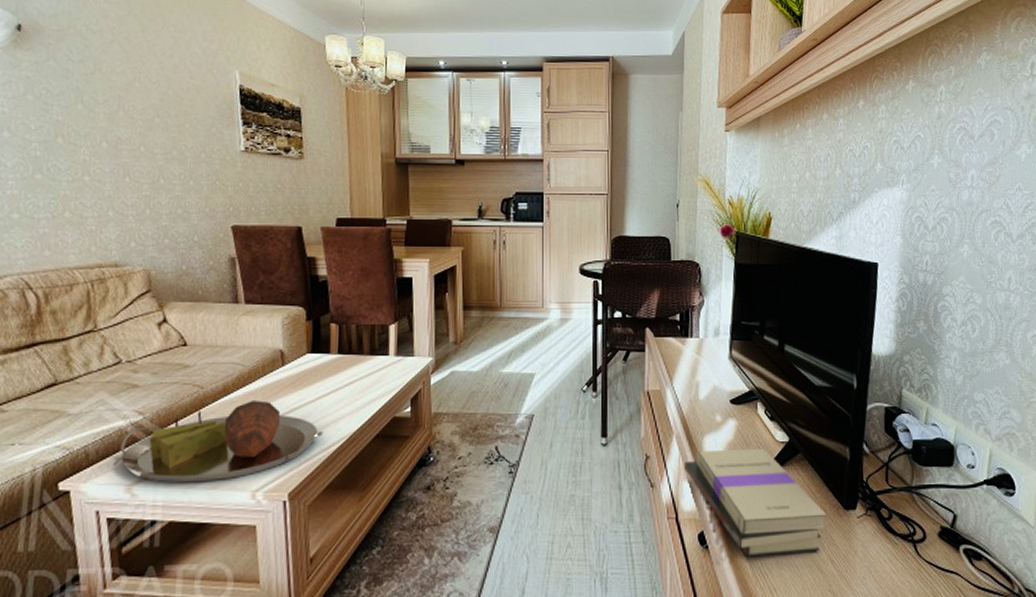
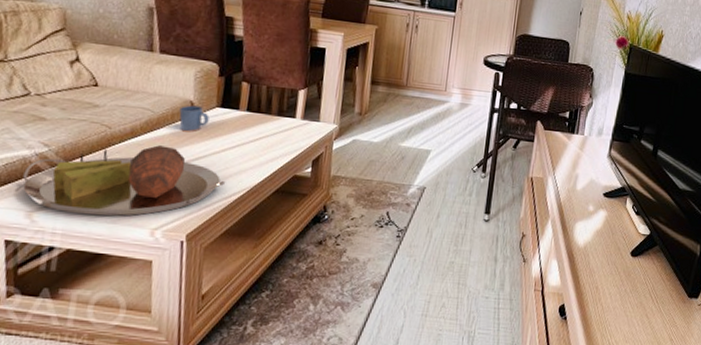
mug: none [269,354,301,383] -> present [179,105,210,133]
books: present [685,448,827,558] -> none [555,235,673,331]

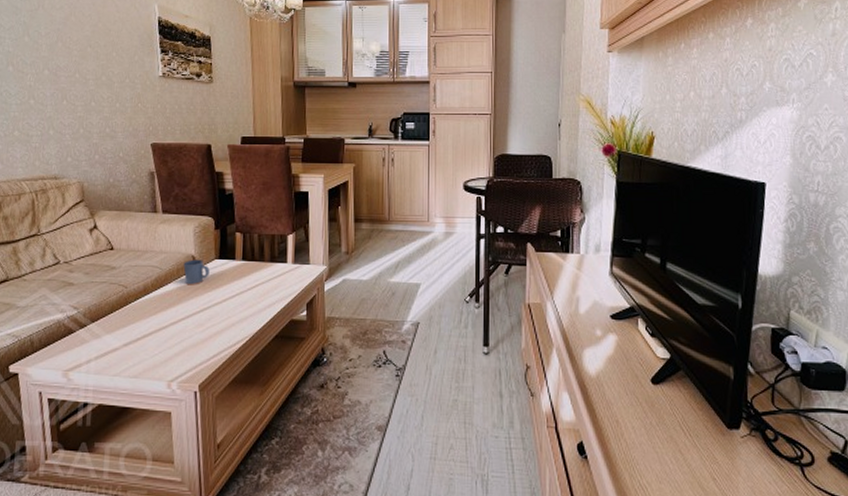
serving tray: present [23,145,226,217] -> none [59,300,230,371]

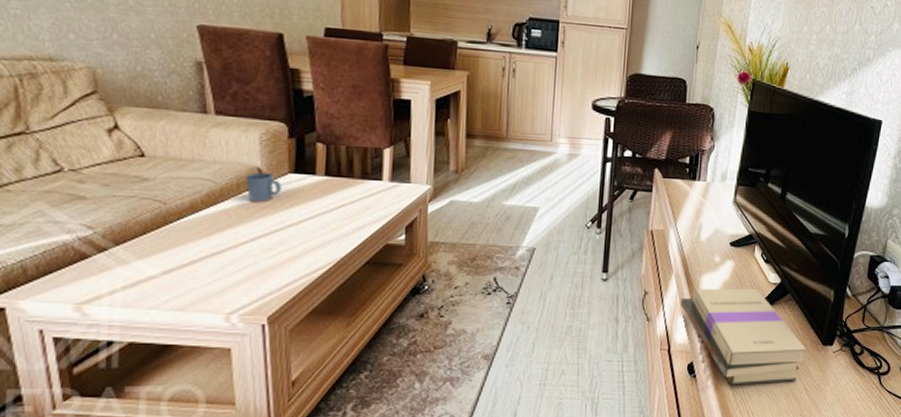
books: none [564,363,709,470] -> present [681,288,806,386]

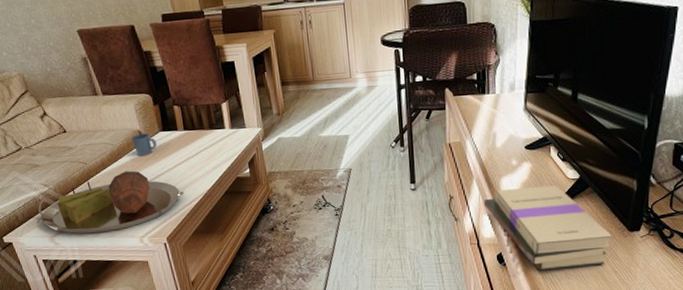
serving tray: none [66,220,308,303] -> present [38,171,185,234]

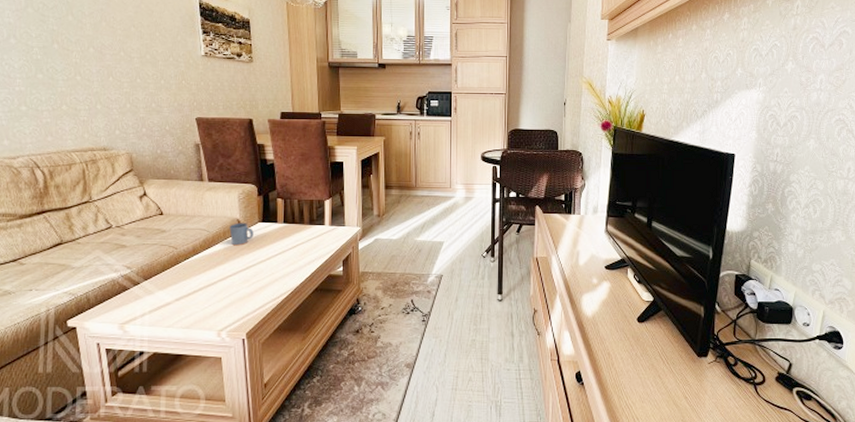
serving tray: present [38,171,185,234] -> none [114,259,273,323]
books: present [484,185,612,272] -> none [566,306,683,393]

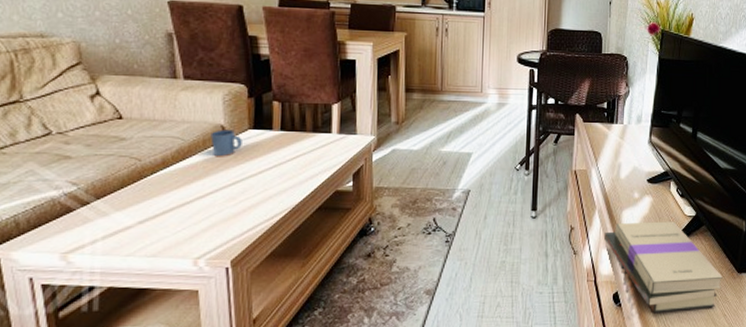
books: none [566,306,683,393] -> present [604,221,723,314]

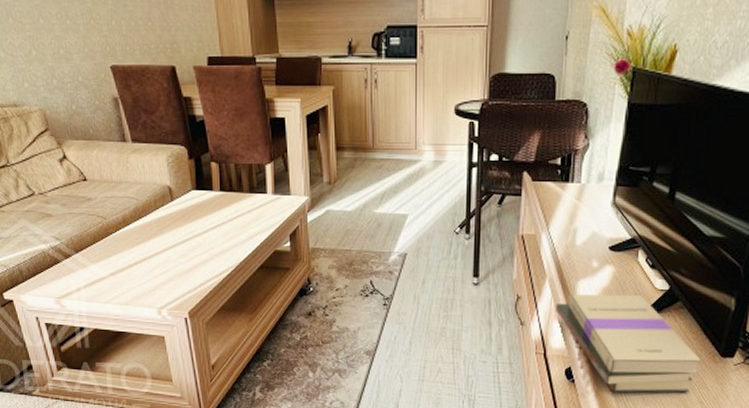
mug: present [210,129,242,157] -> none [160,190,188,217]

